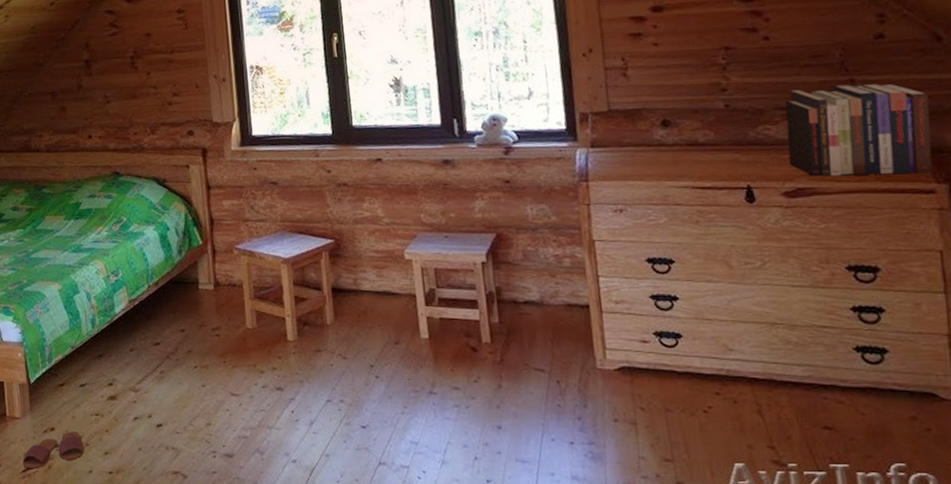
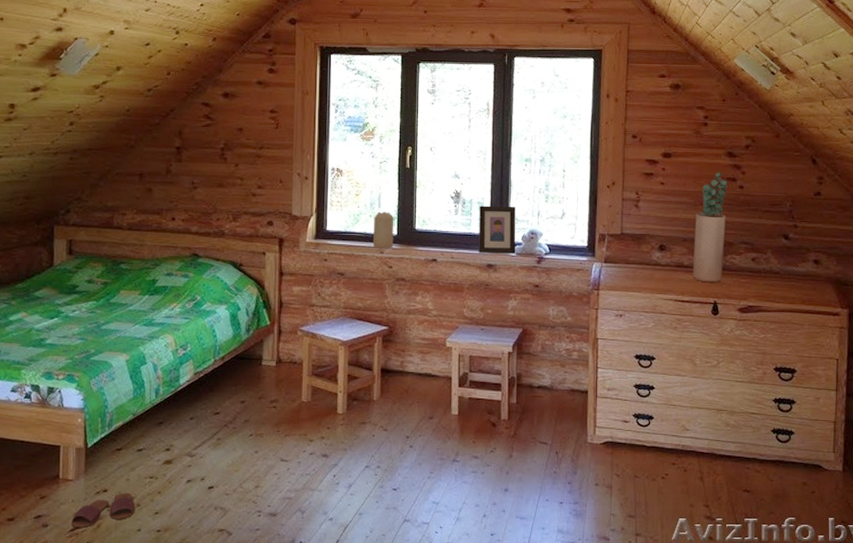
candle: none [303,109,330,152] -> present [373,212,394,249]
picture frame: none [425,89,477,148] -> present [479,205,516,255]
vase: none [706,16,755,163] -> present [693,167,729,283]
books: present [785,84,933,177] -> none [745,228,844,300]

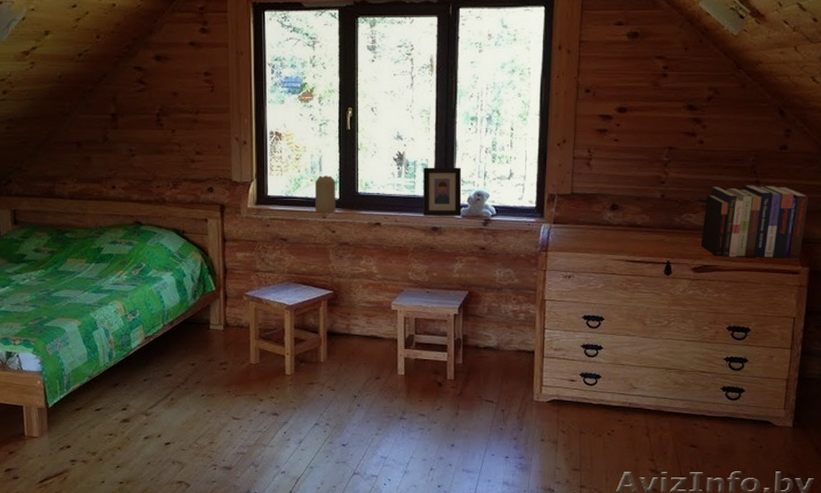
slippers: present [72,493,136,528] -> none [40,448,98,480]
vase: present [693,167,729,283] -> none [645,121,688,242]
books: none [745,228,844,300] -> present [700,185,809,258]

